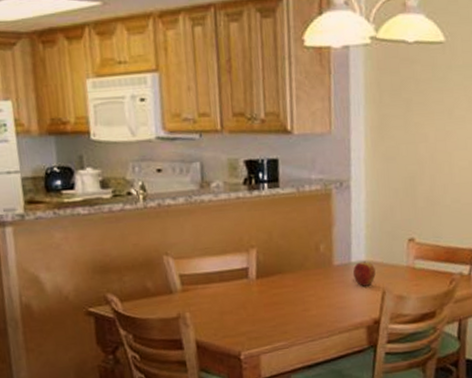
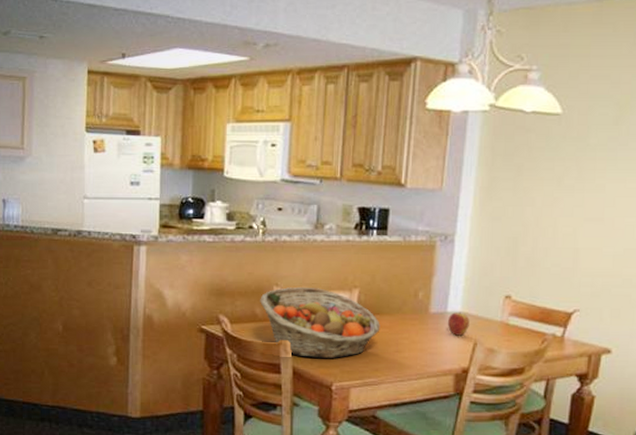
fruit basket: none [150,252,284,329] -> present [260,287,380,359]

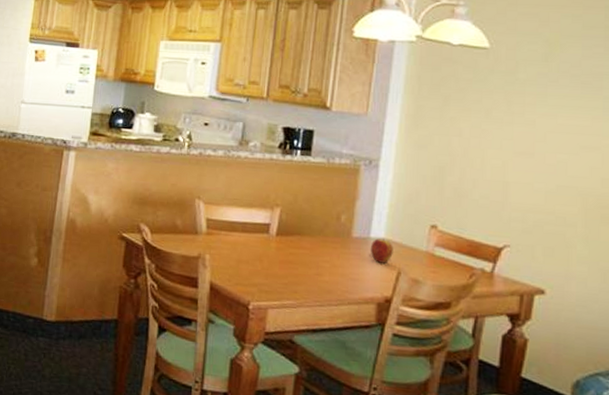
fruit basket: present [260,287,380,359] -> none [181,201,301,277]

